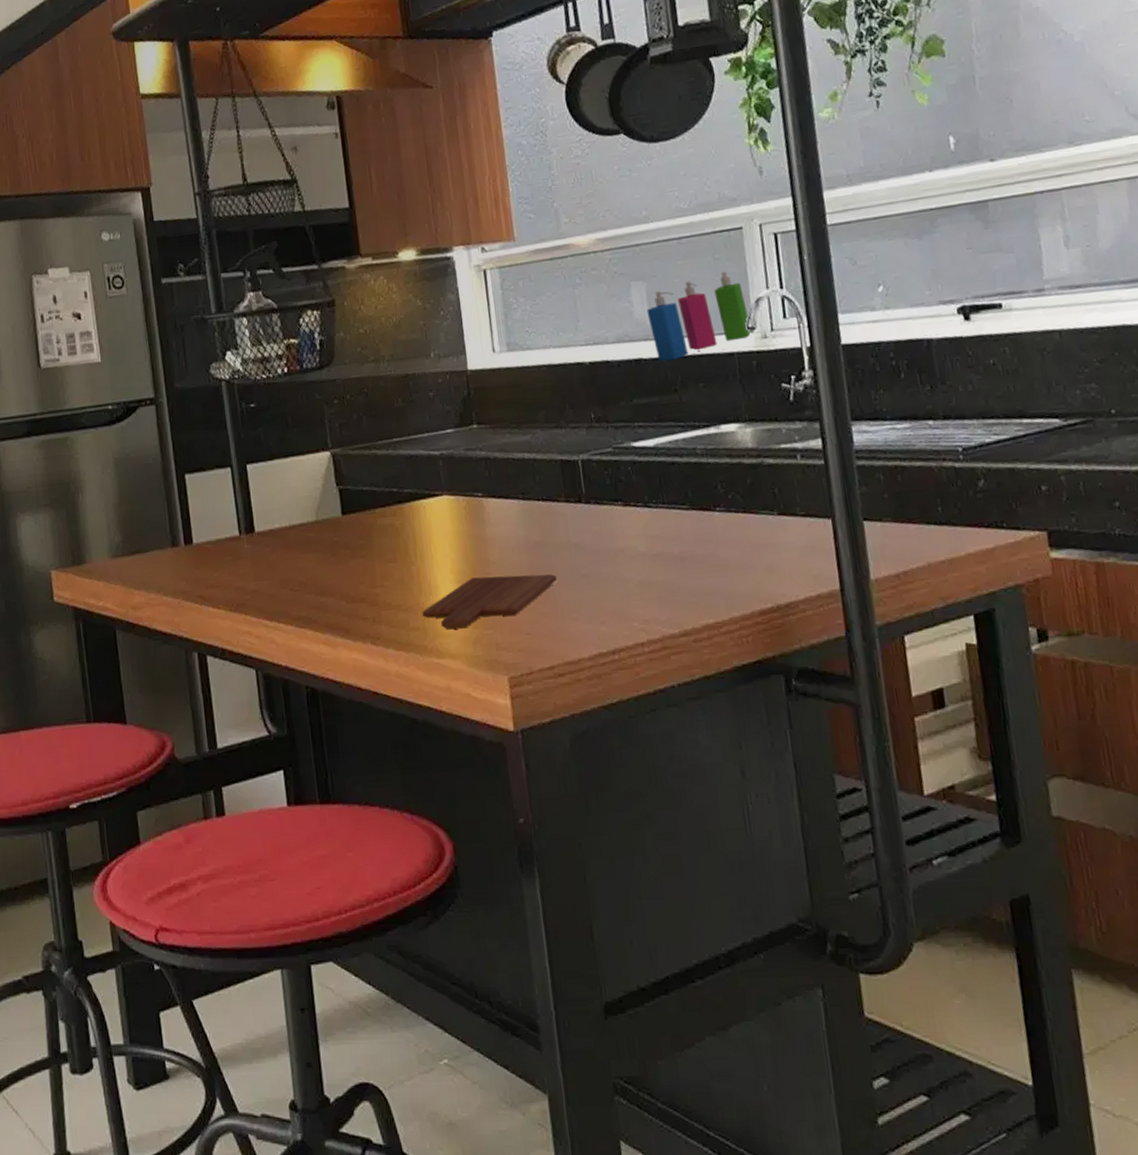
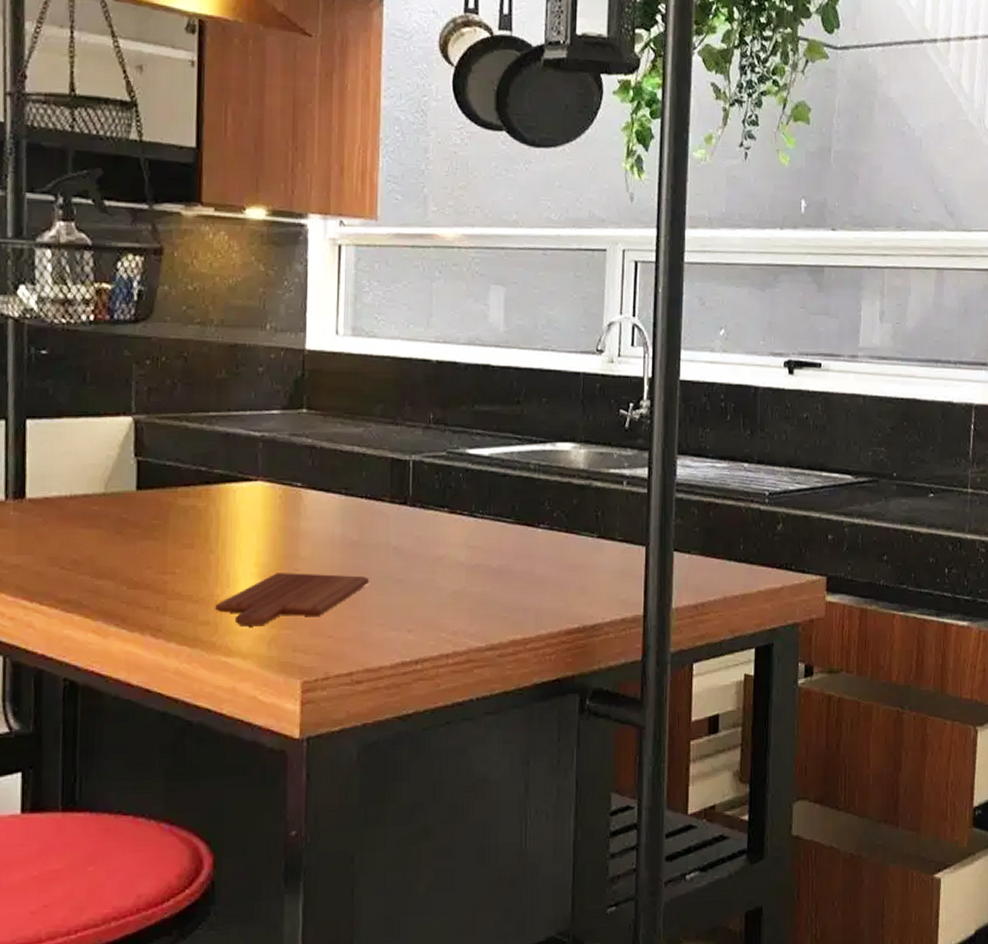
soap dispenser: present [647,271,752,362] -> none [502,290,600,371]

